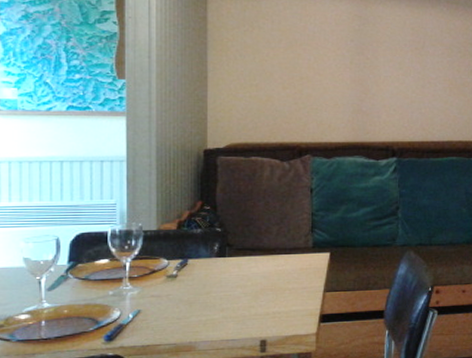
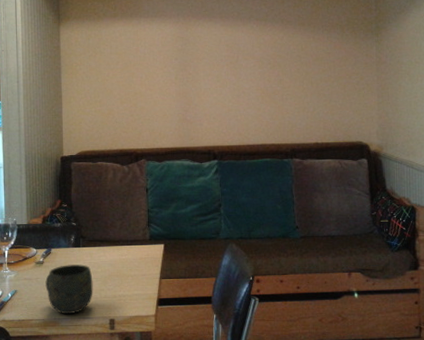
mug: none [179,277,241,337] -> present [45,264,93,315]

